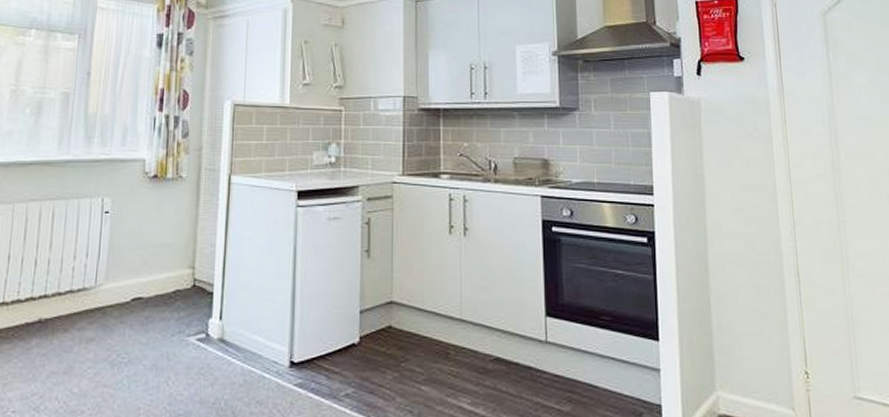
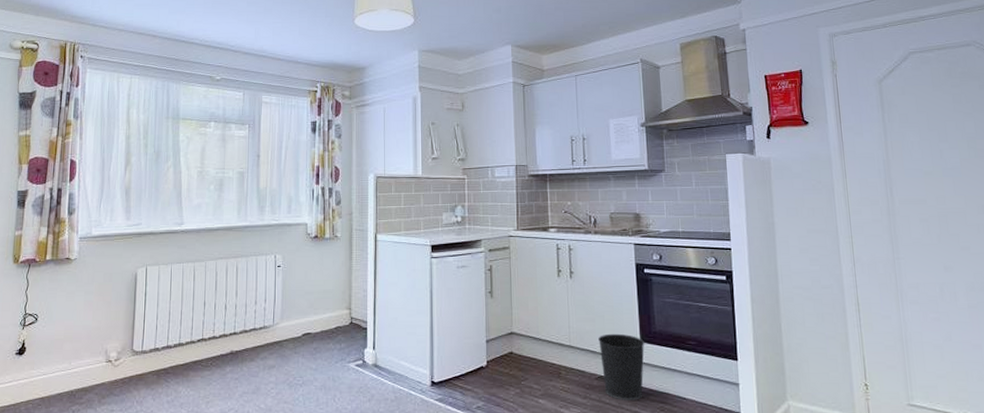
wastebasket: none [496,305,551,390] -> present [598,333,645,402]

